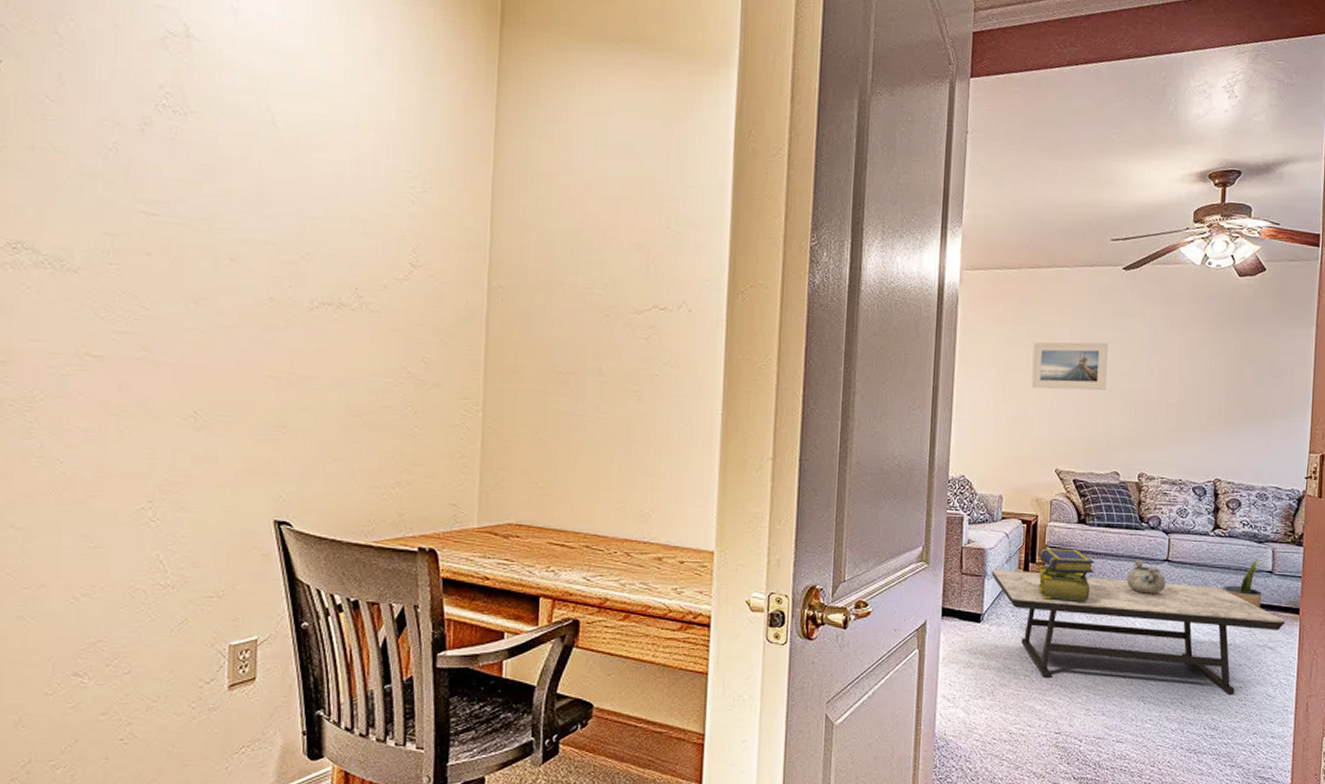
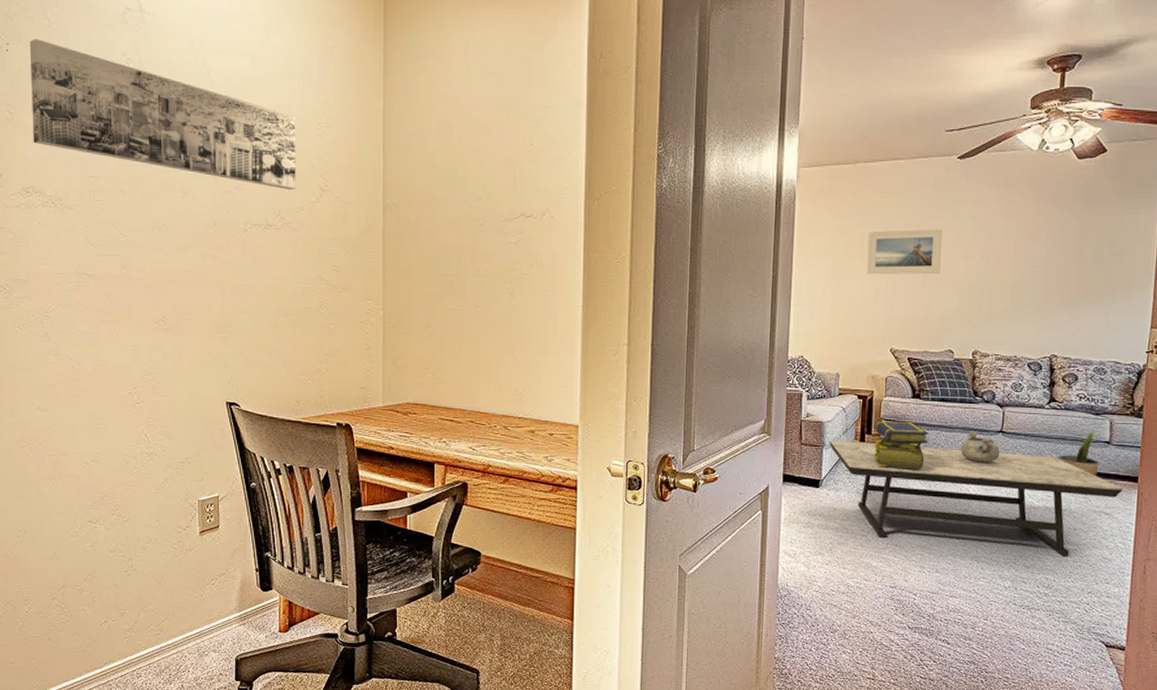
wall art: none [27,58,383,265] -> present [30,39,296,191]

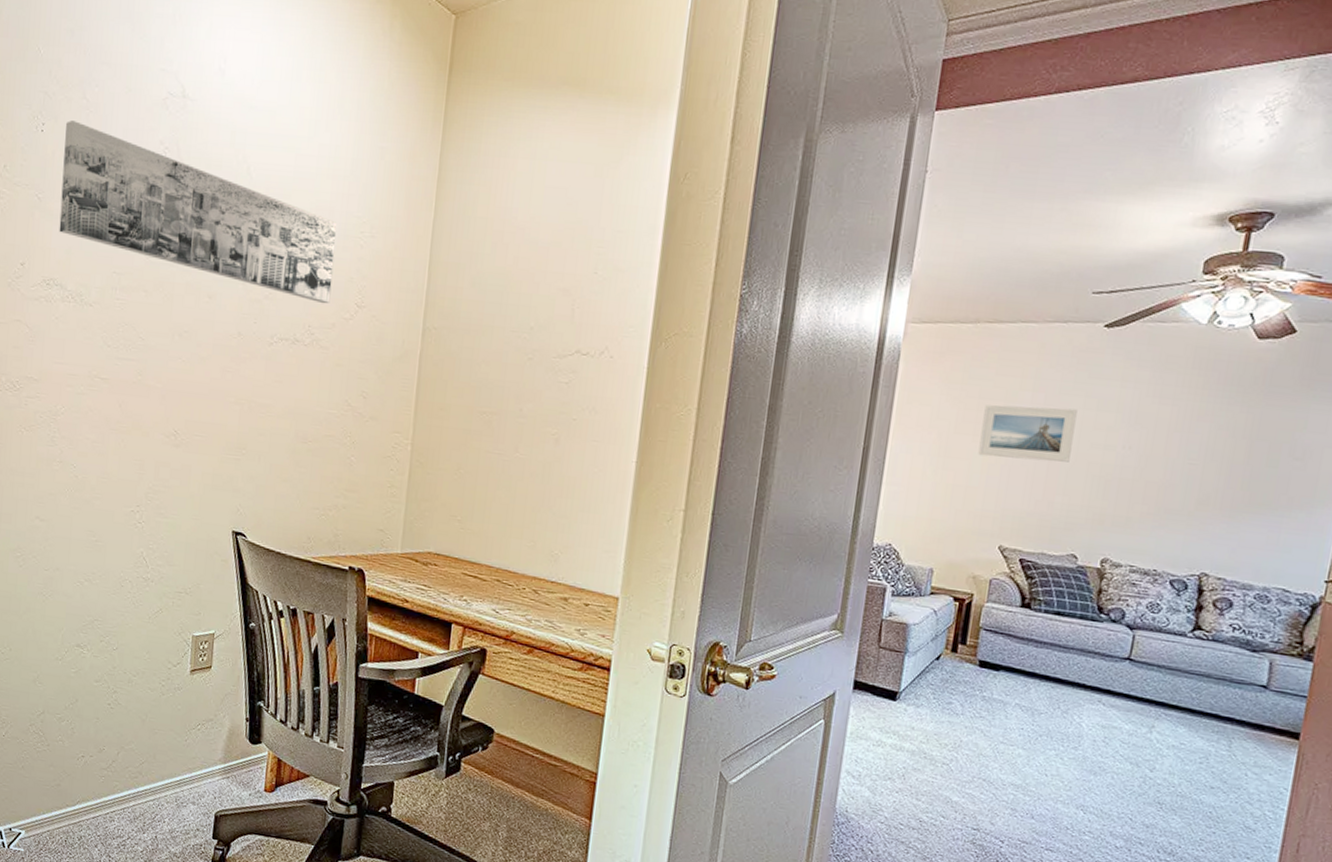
coffee table: present [829,441,1123,557] -> none [913,647,1279,821]
stack of books: present [873,420,929,470] -> none [966,629,1038,694]
decorative bowl: present [960,430,1000,463] -> none [1074,654,1125,695]
potted plant: present [1057,430,1099,477] -> none [1197,669,1251,727]

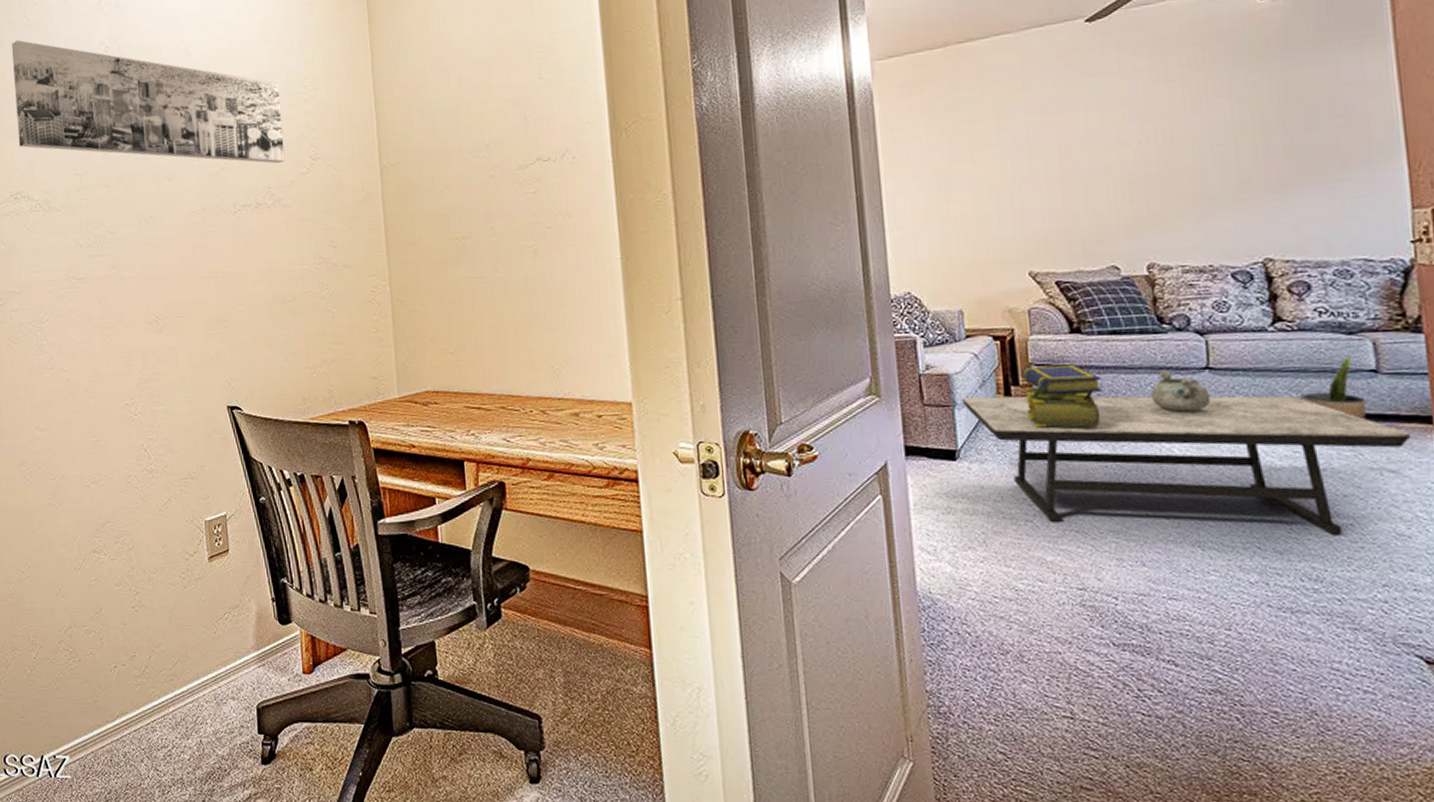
coffee table: none [913,647,1279,821] -> present [962,396,1412,536]
stack of books: none [966,629,1038,694] -> present [1021,364,1102,428]
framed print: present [978,405,1078,462] -> none [977,112,1084,181]
decorative bowl: none [1074,654,1125,695] -> present [1150,369,1211,412]
potted plant: none [1197,669,1251,727] -> present [1298,355,1367,420]

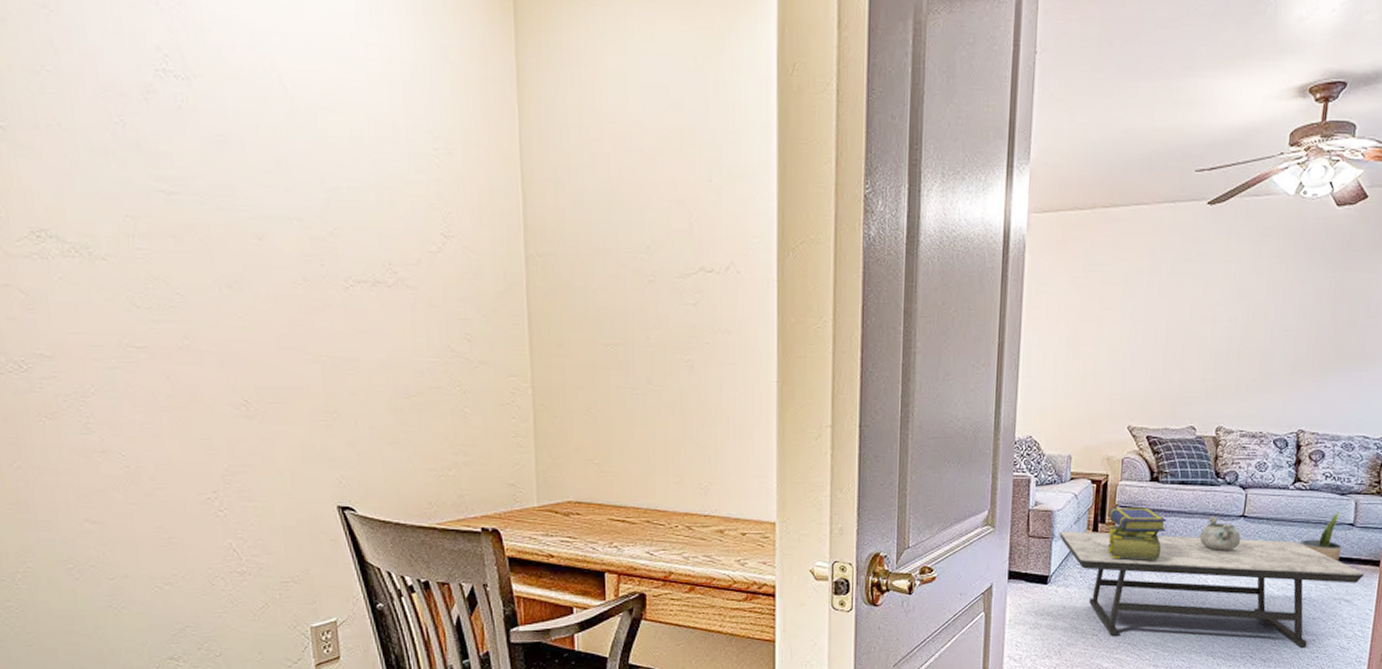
wall art: present [12,40,285,164] -> none [19,23,411,237]

